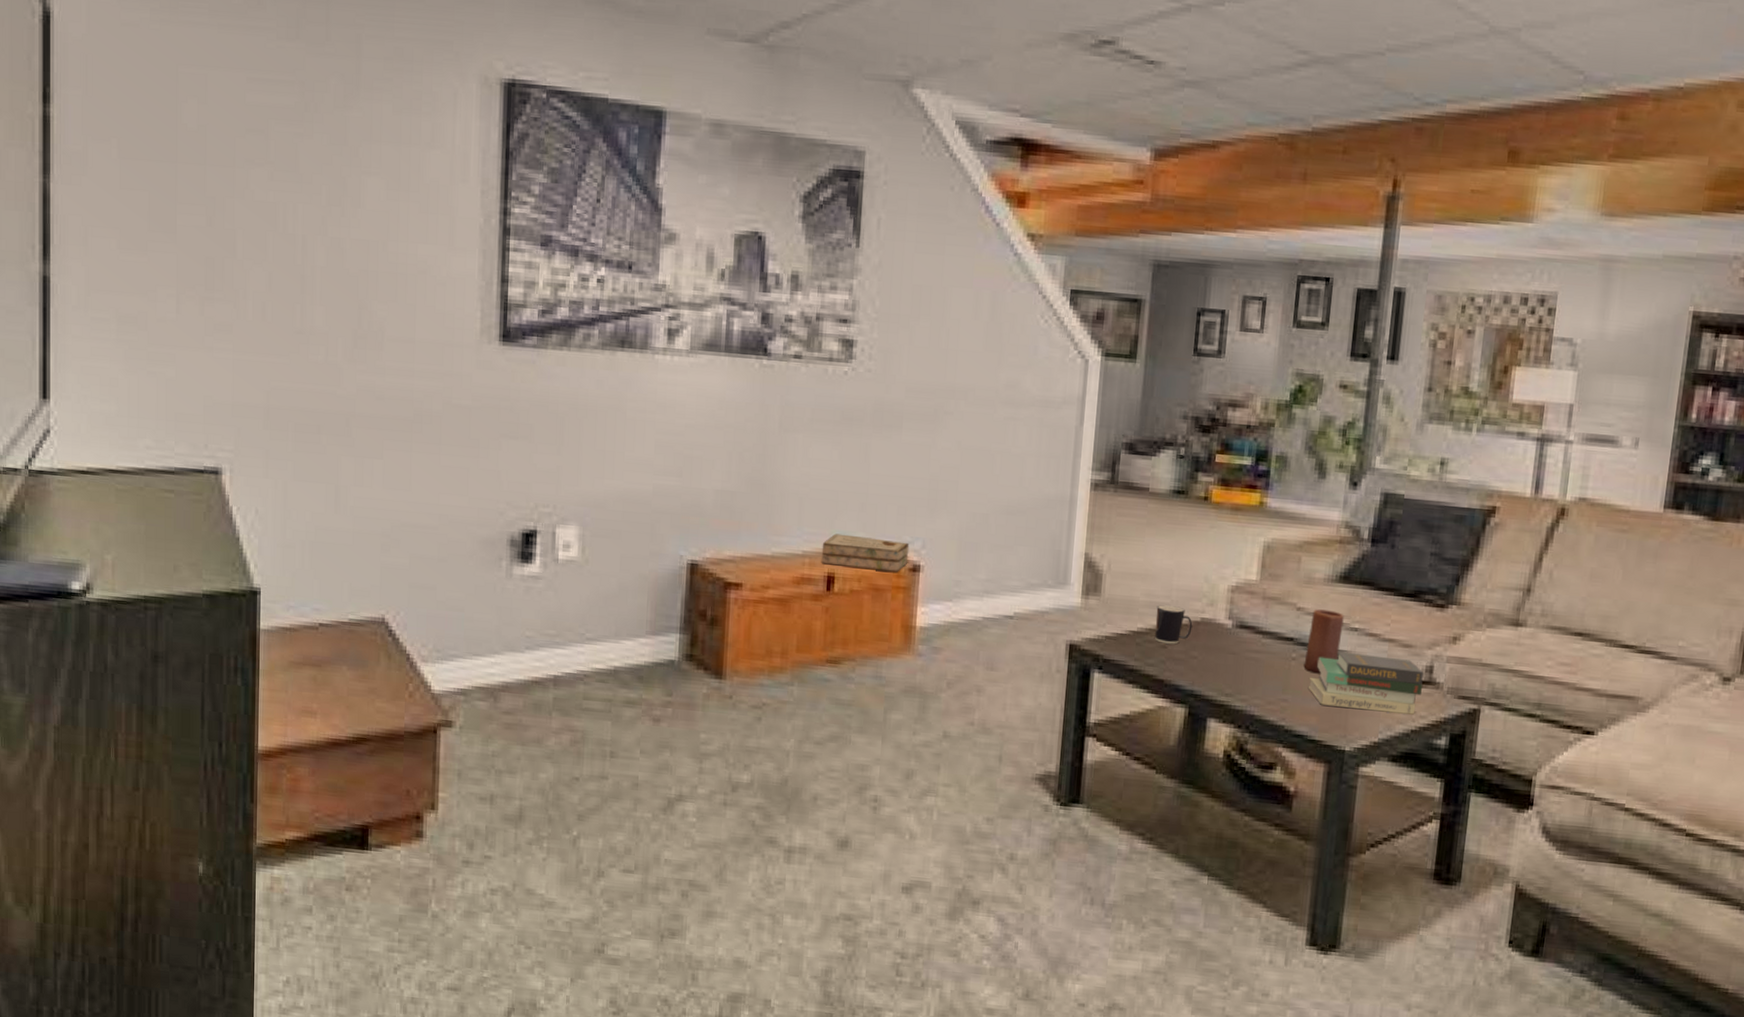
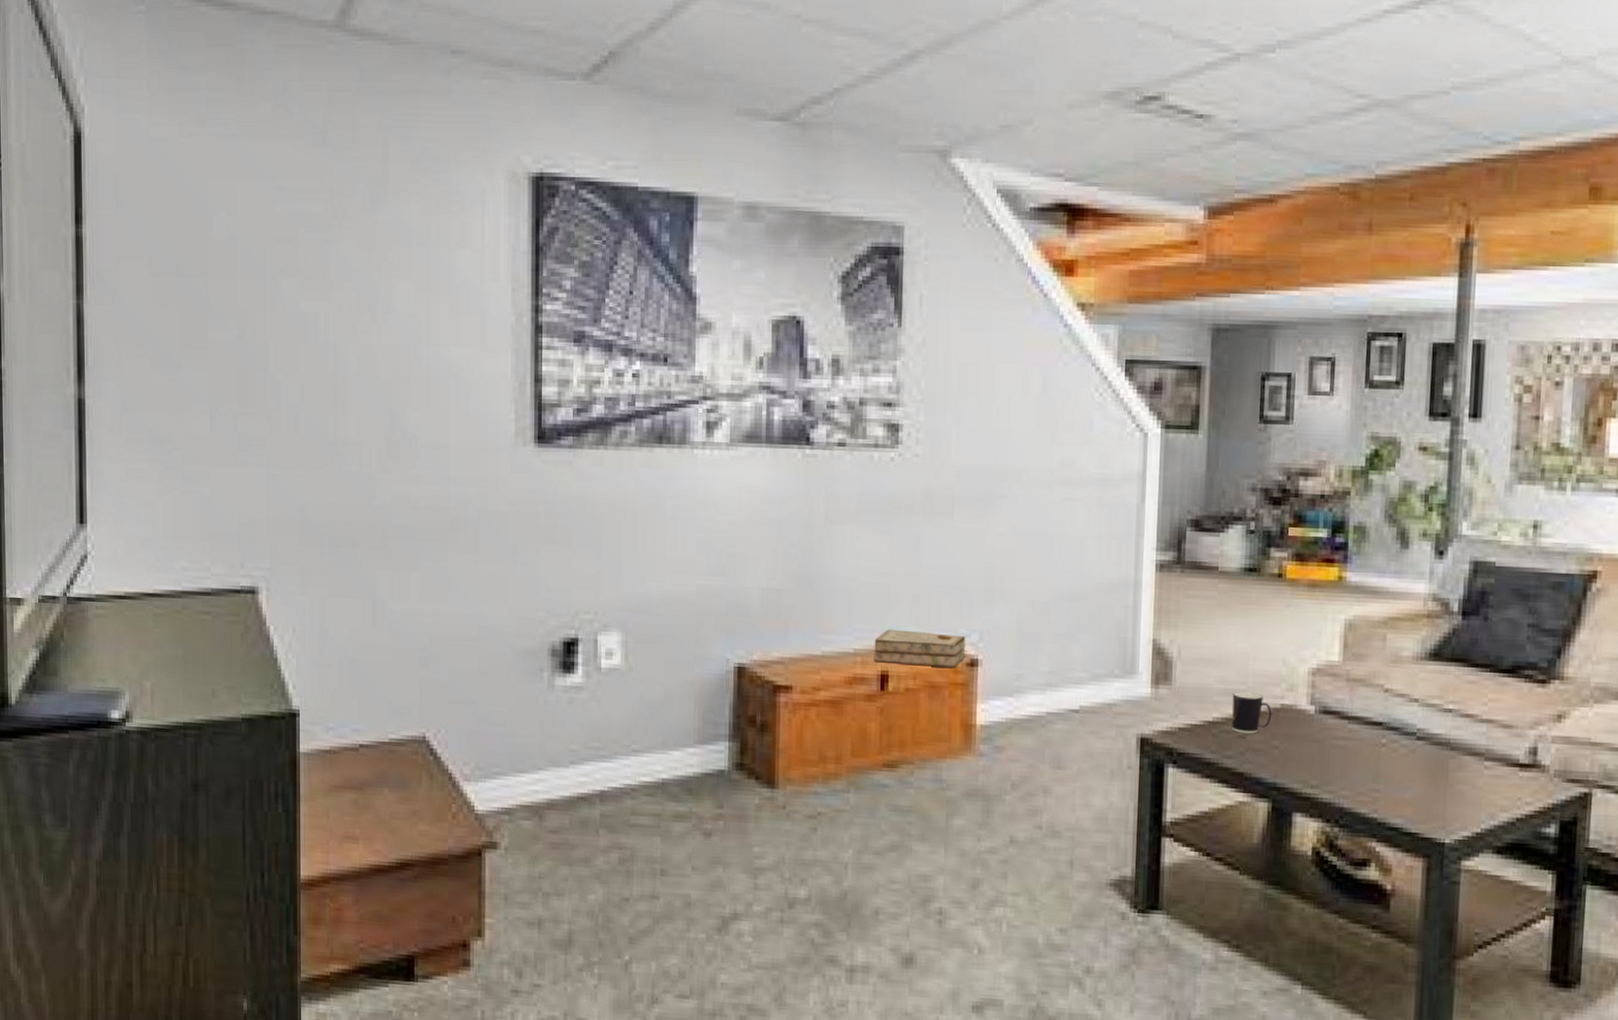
candle: present [1303,609,1344,675] -> none [1395,690,1436,762]
books: present [1308,651,1424,715] -> none [1400,735,1527,801]

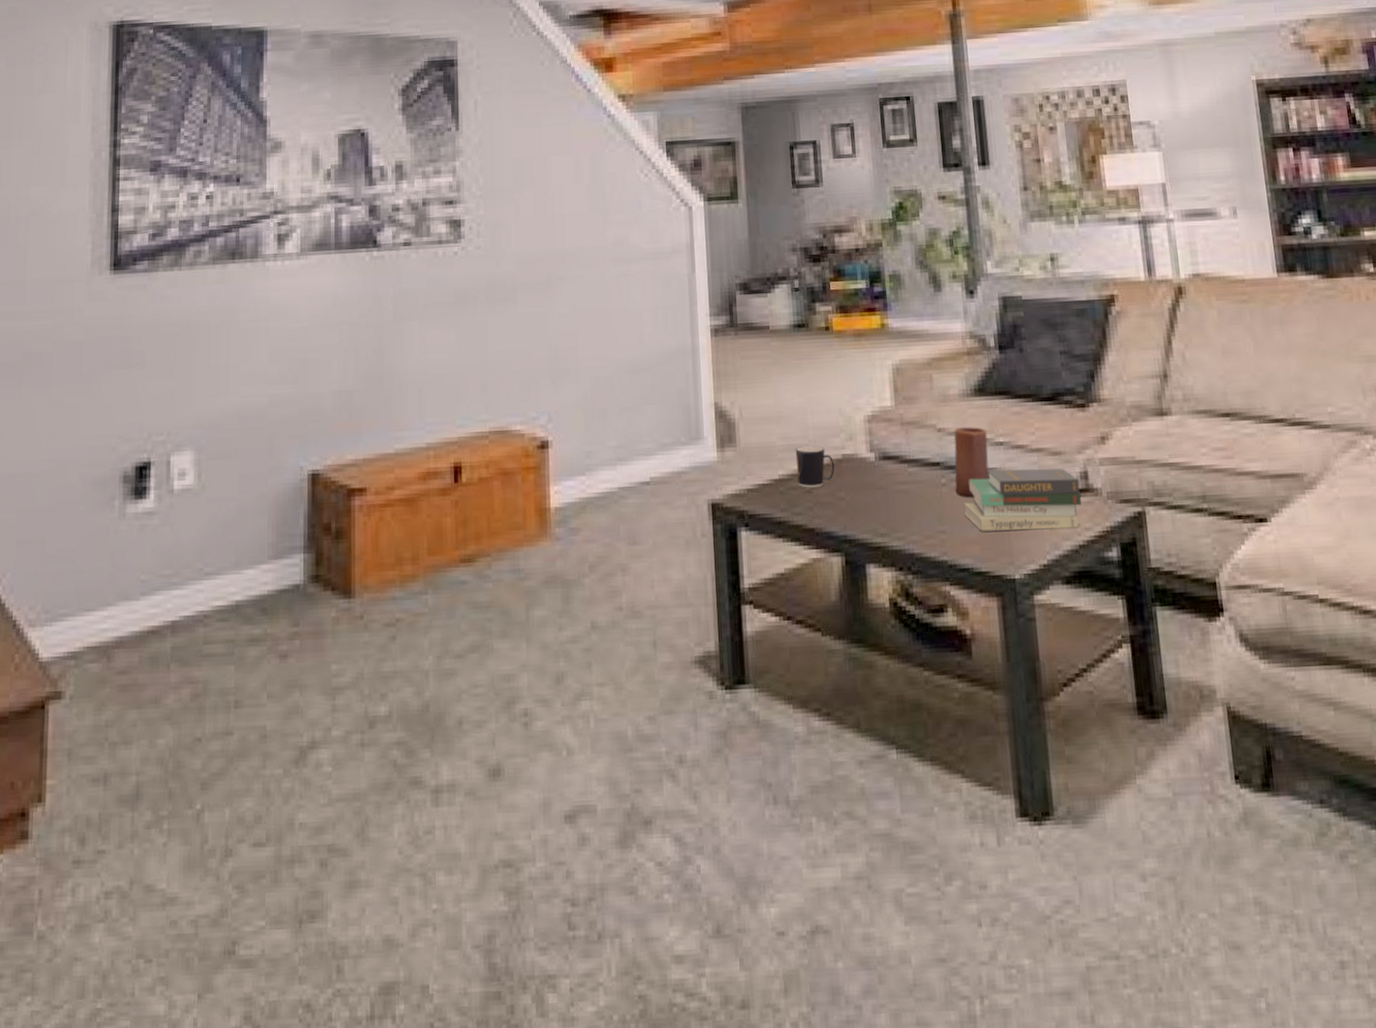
decorative box: present [873,629,966,668] -> none [446,418,536,455]
candle: none [1395,690,1436,762] -> present [954,427,989,499]
books: none [1400,735,1527,801] -> present [963,468,1082,531]

